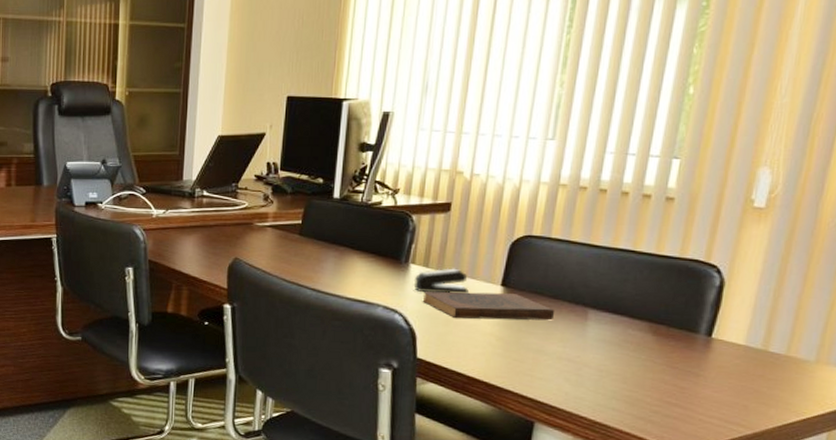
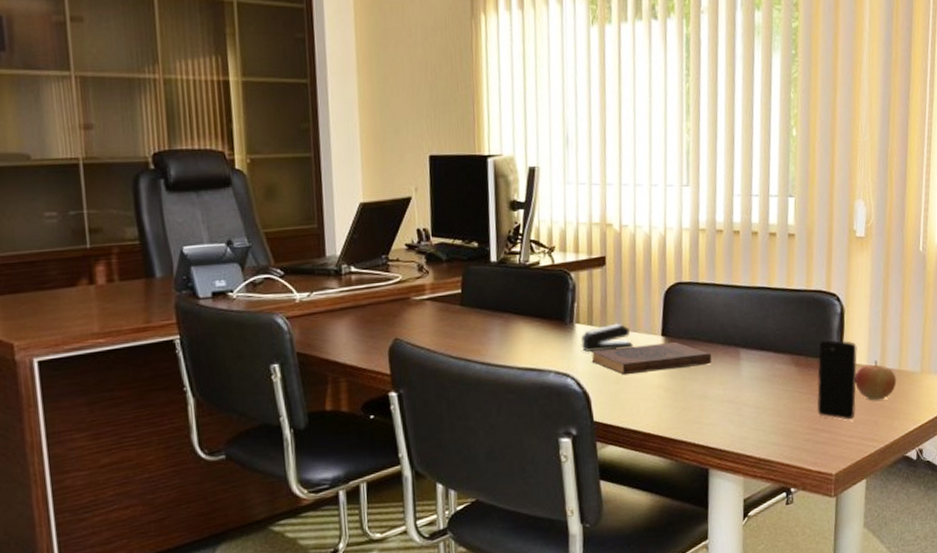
smartphone: none [672,312,735,400] -> present [817,339,857,420]
apple: none [725,341,782,384] -> present [855,360,897,400]

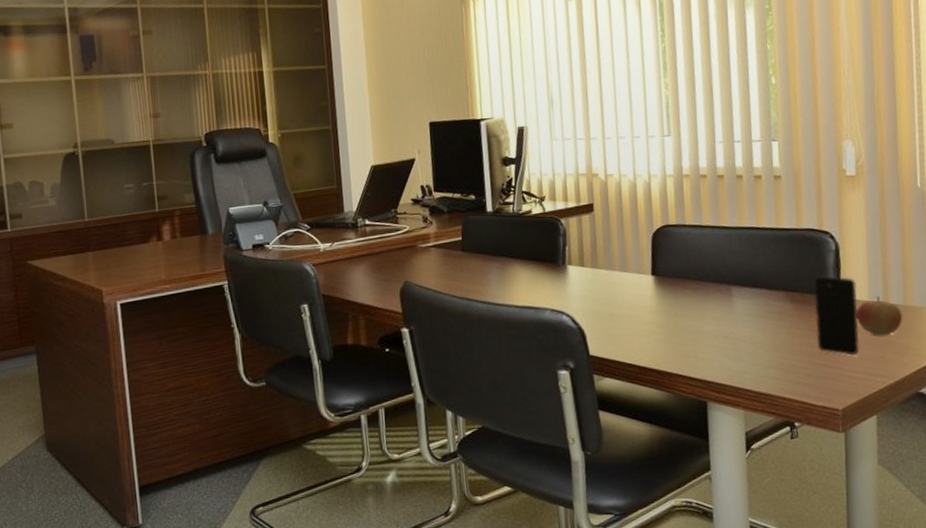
stapler: present [580,323,633,352] -> none [573,264,624,291]
book: present [591,342,712,375] -> none [584,281,704,312]

